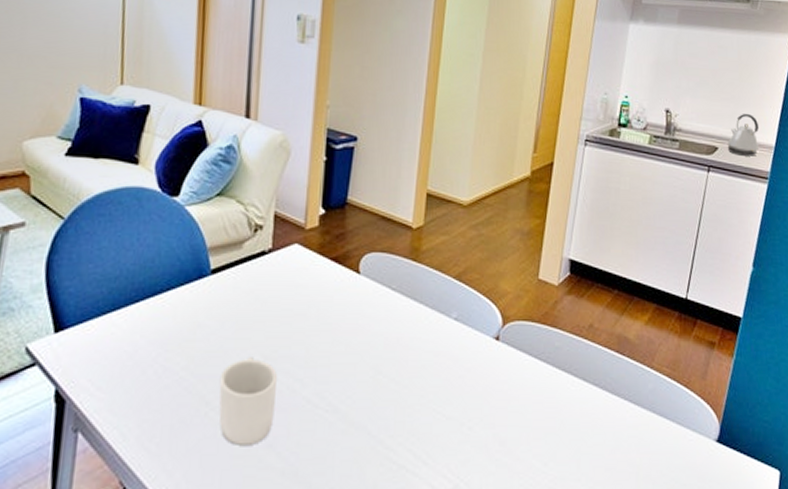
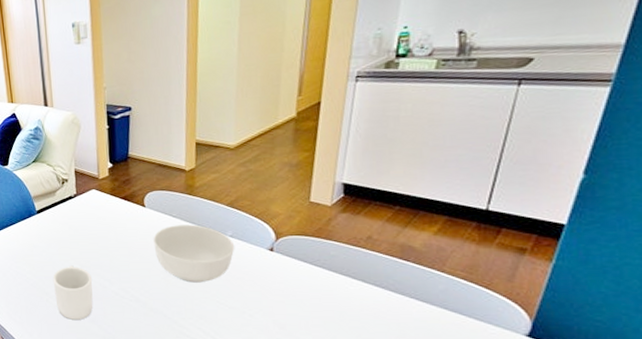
bowl: none [365,301,459,383] -> present [153,224,235,283]
kettle: present [727,114,759,156] -> none [547,15,598,62]

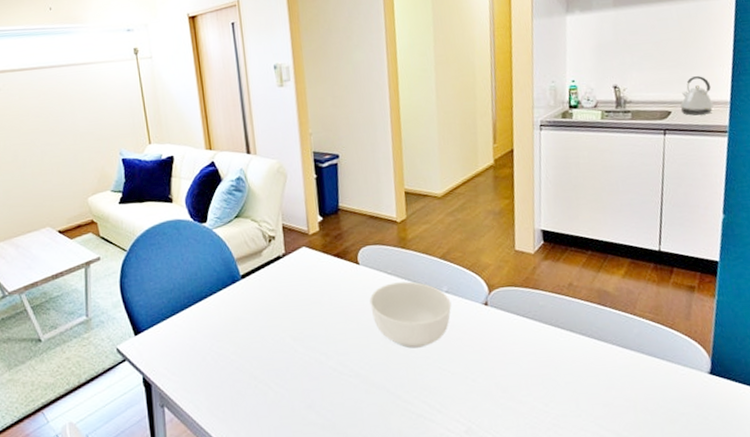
mug: present [52,265,93,320] -> none [261,339,309,408]
kettle: none [547,15,598,62] -> present [679,76,714,116]

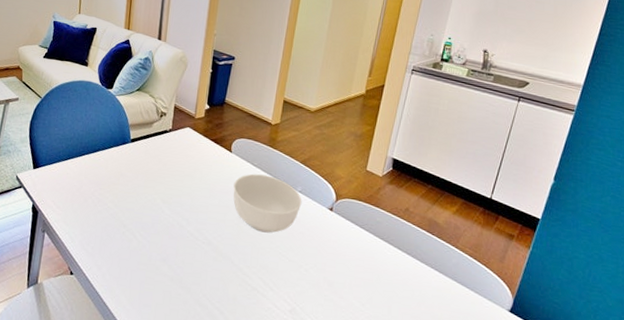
kettle: present [679,76,714,116] -> none [537,57,569,92]

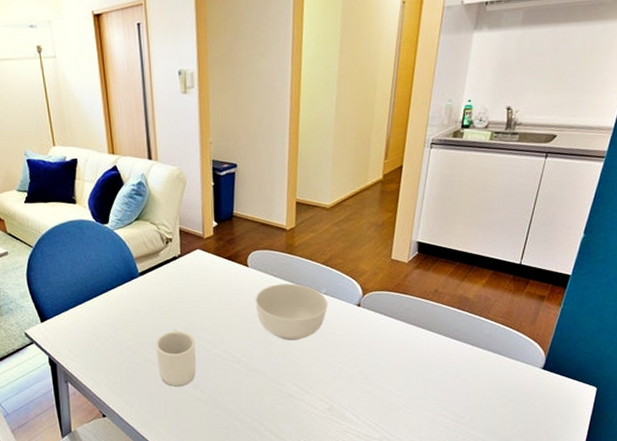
mug: none [132,200,172,258] -> present [155,330,196,386]

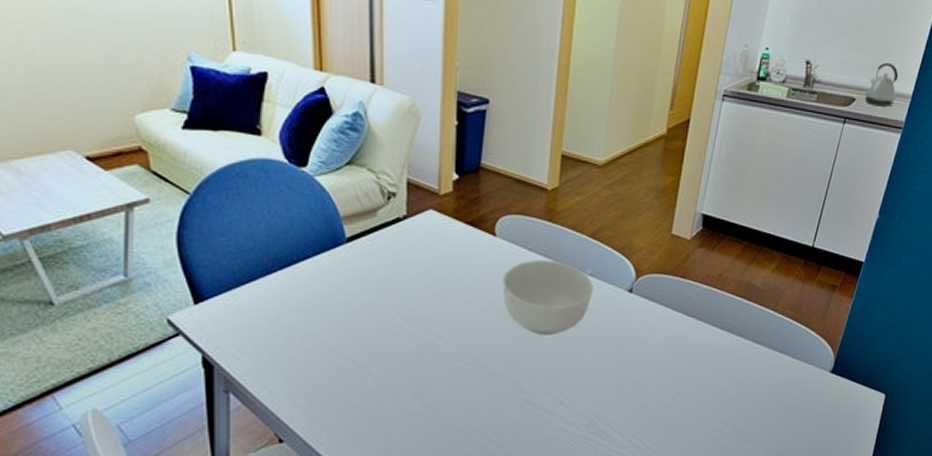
mug: present [155,330,196,386] -> none [363,318,420,397]
kettle: none [565,101,598,140] -> present [864,63,898,107]

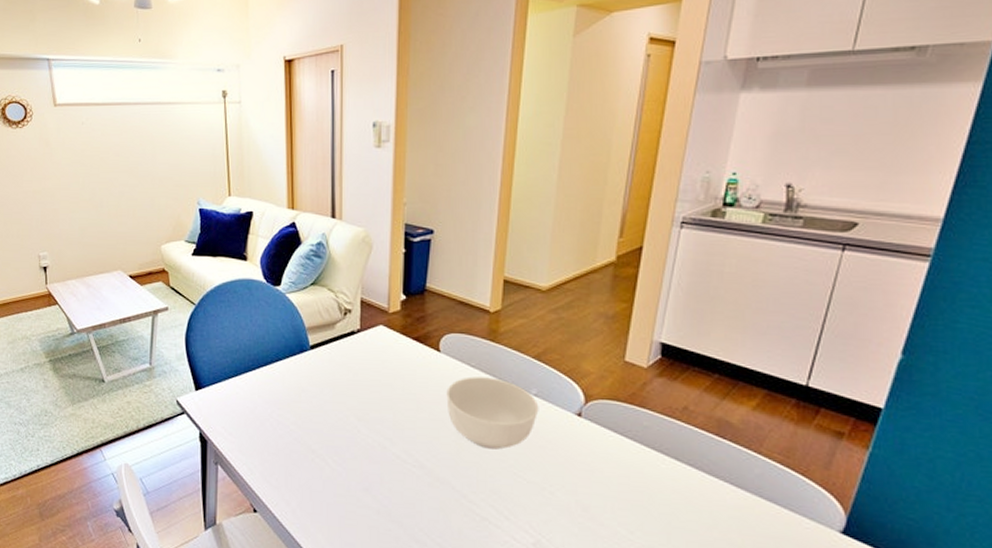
kettle: present [864,63,898,107] -> none [871,183,919,231]

